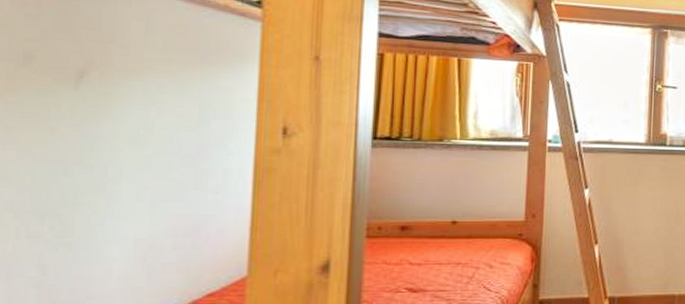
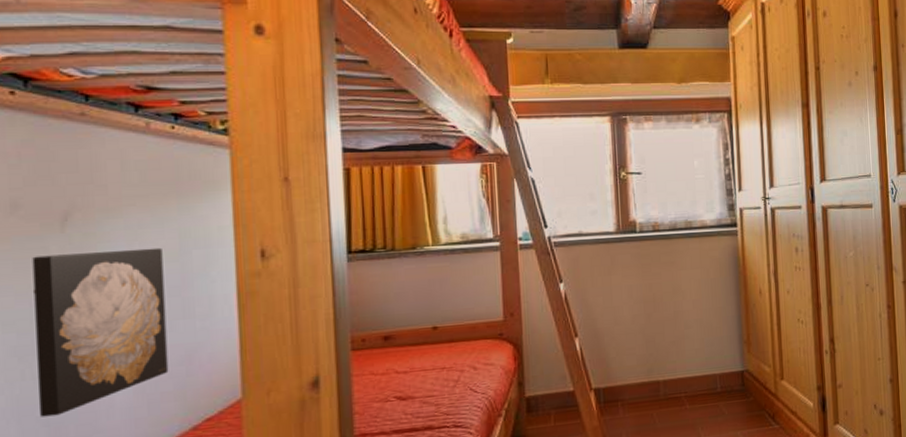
wall art: none [30,111,180,278] -> present [32,247,169,417]

